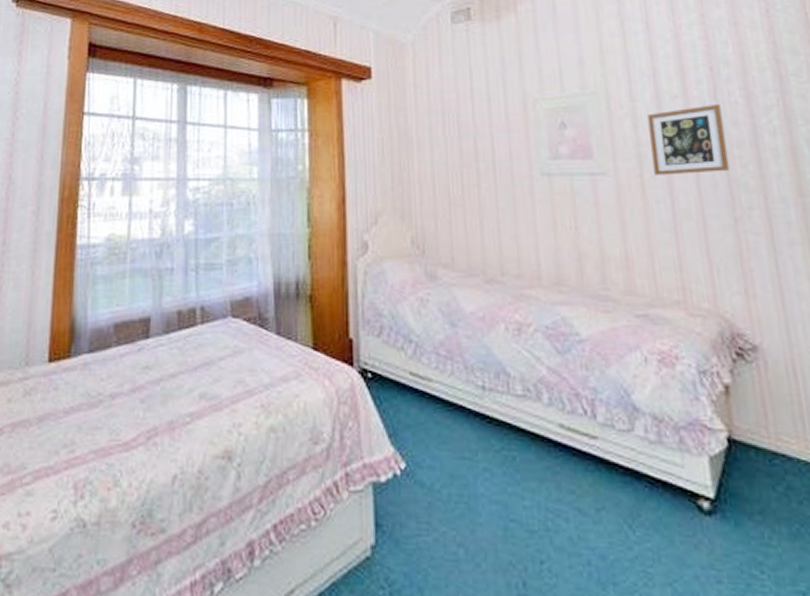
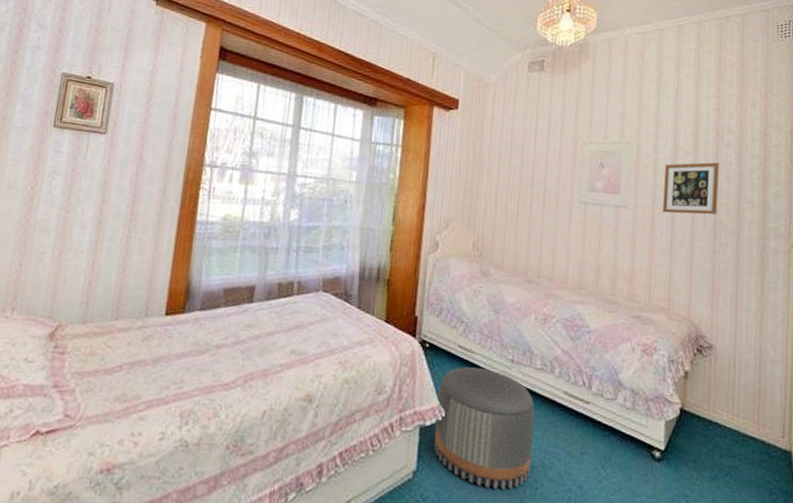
pouf: none [390,399,530,566] -> present [434,367,535,490]

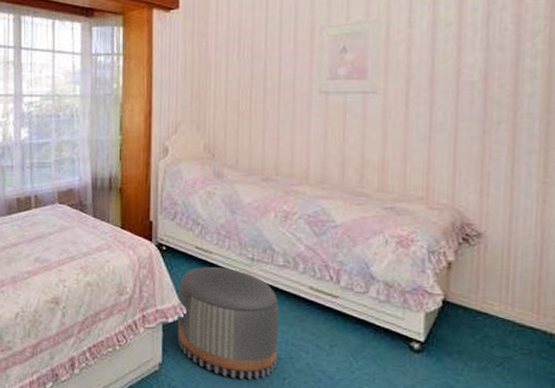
picture frame: present [663,162,719,215] -> none [419,29,491,94]

